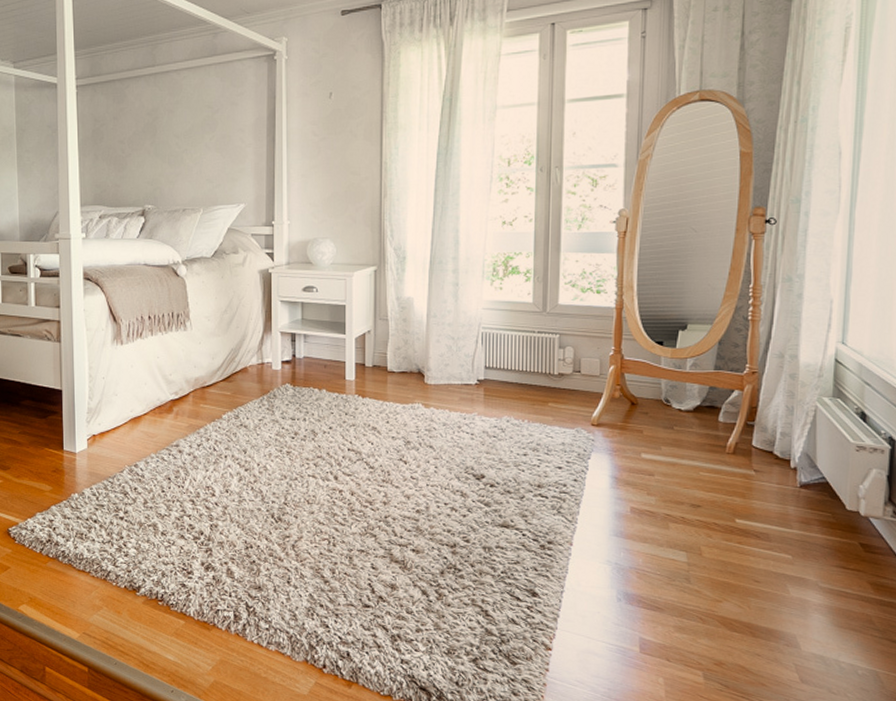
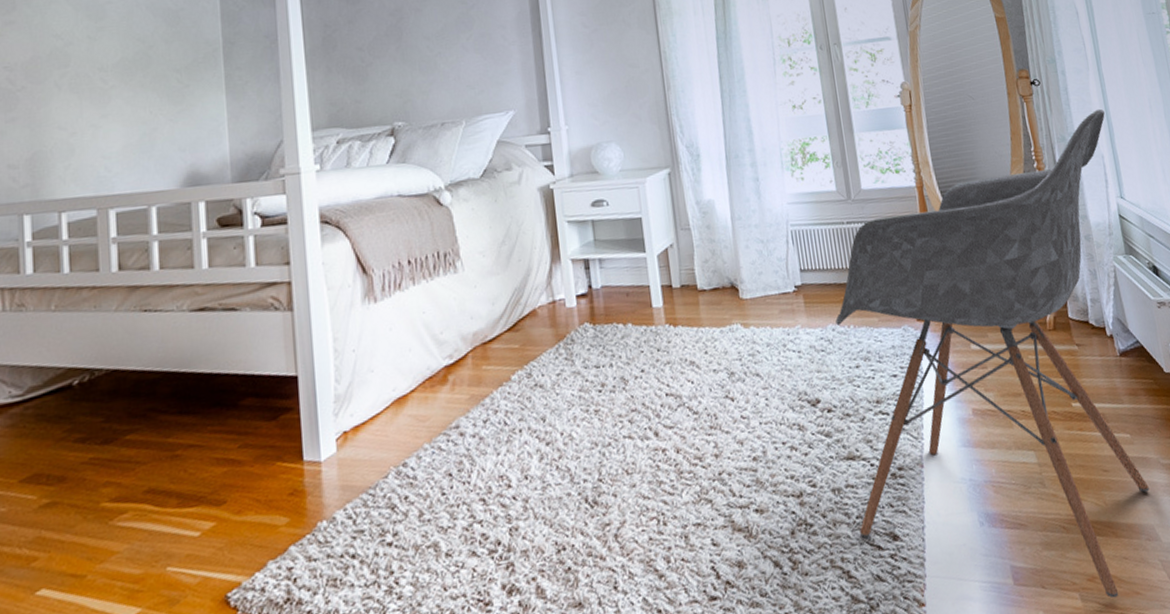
armchair: none [503,253,846,683] -> present [836,108,1149,599]

